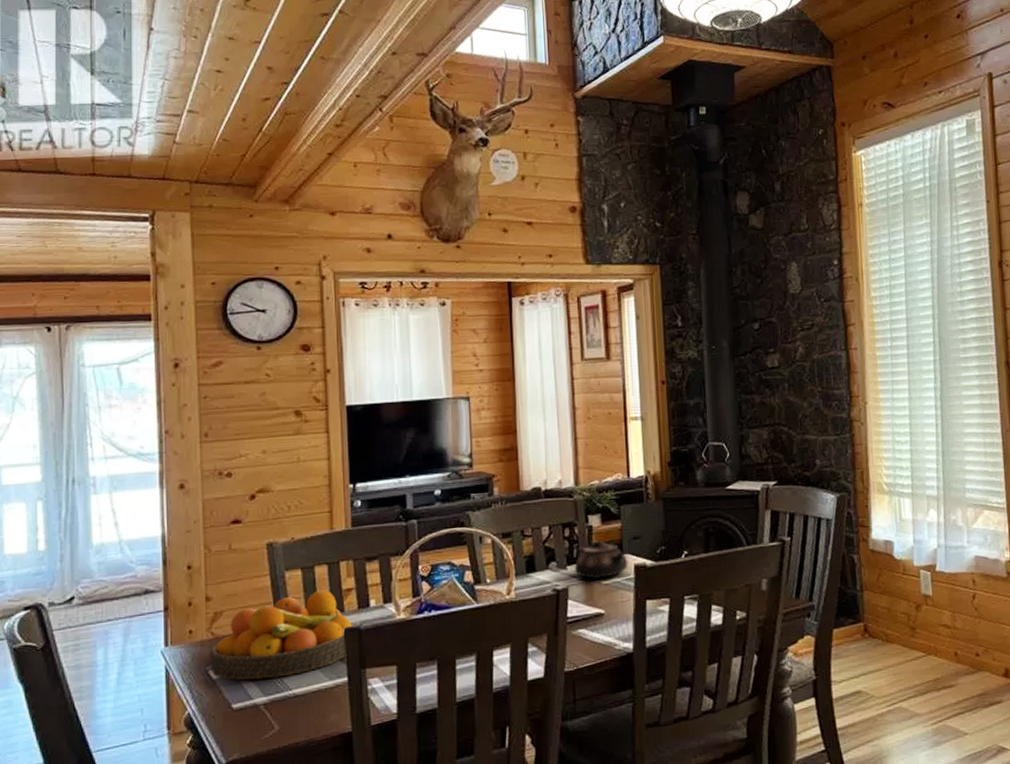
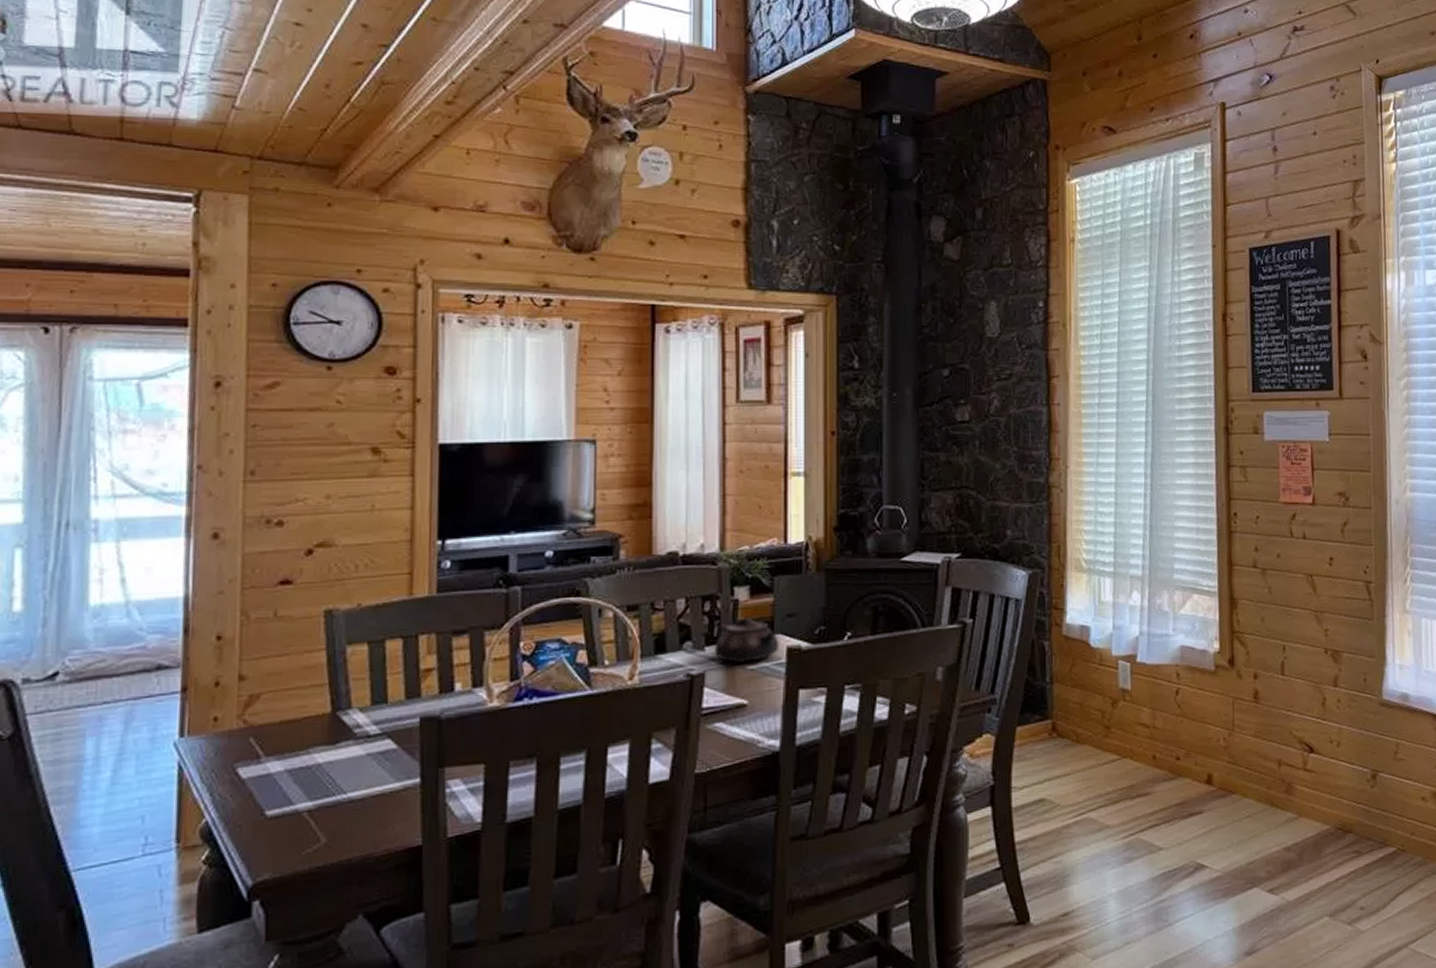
fruit bowl: present [210,590,355,681] -> none [239,669,434,781]

